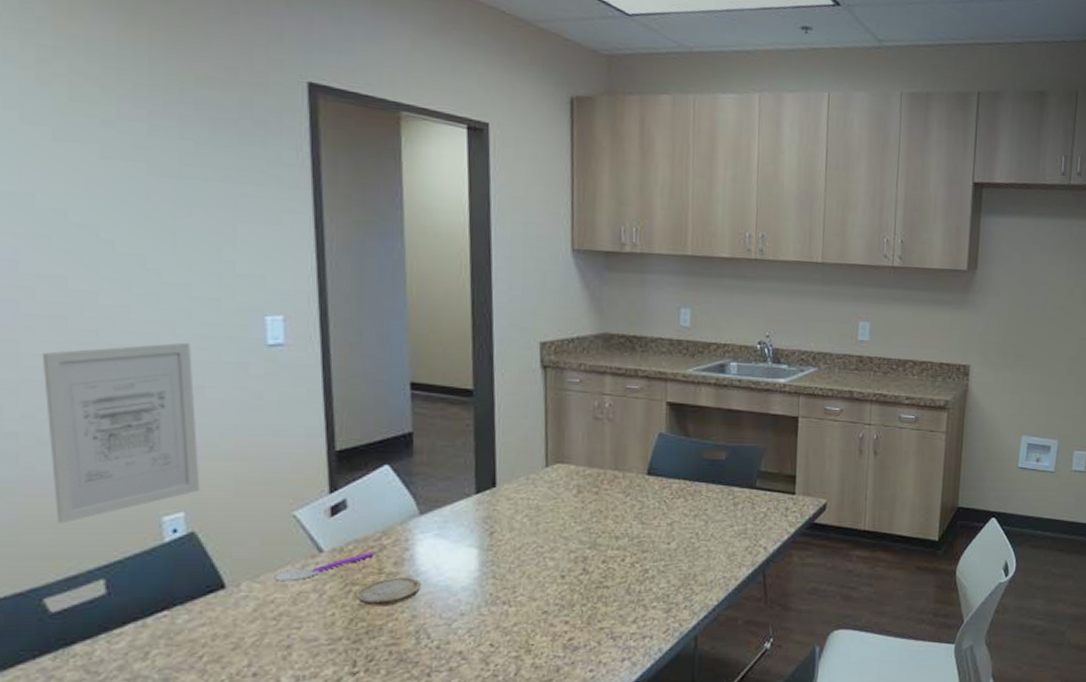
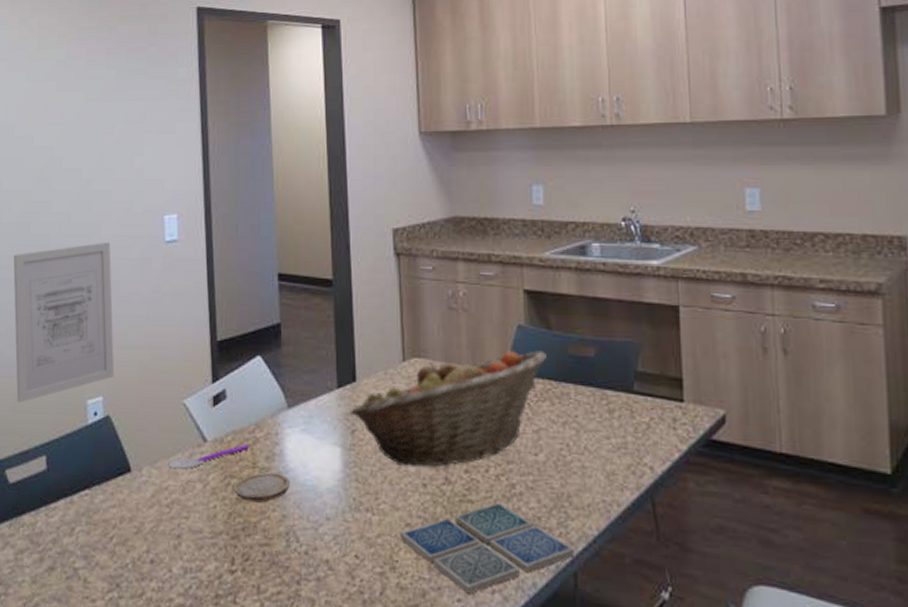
fruit basket: none [488,455,684,561] -> present [349,350,547,467]
drink coaster: none [536,585,696,664] -> present [400,502,574,594]

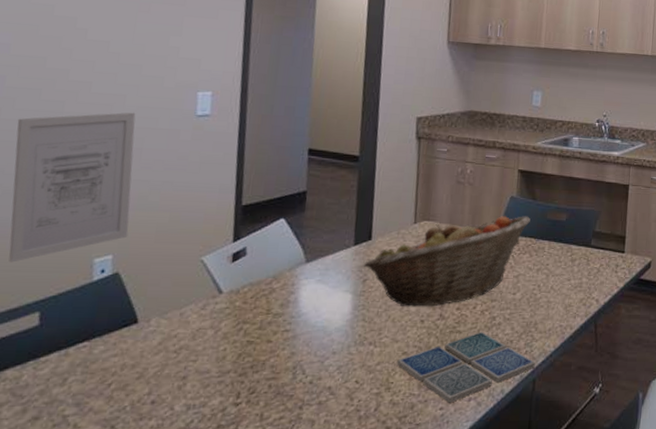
spoon: present [168,445,249,470] -> none [179,295,265,319]
wood slice: present [234,472,291,503] -> none [246,317,303,343]

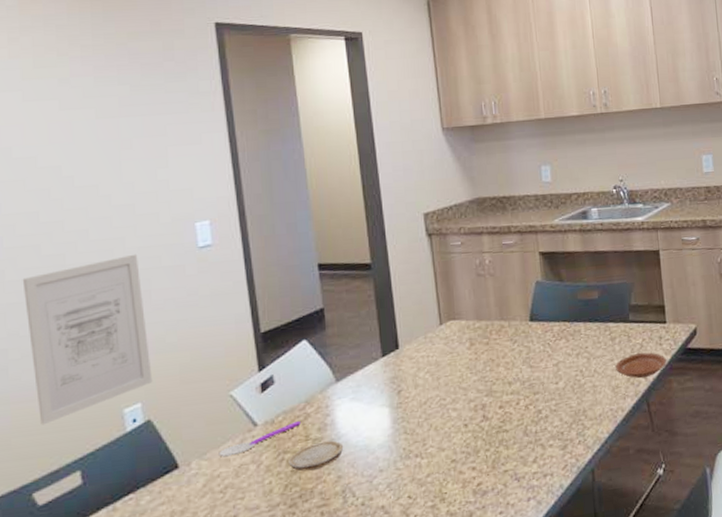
spoon: none [179,295,265,319] -> present [218,421,300,457]
wood slice: none [246,317,303,343] -> present [288,440,344,472]
fruit basket: present [363,216,530,307] -> none [395,299,561,413]
drink coaster: present [397,331,535,403] -> none [447,427,591,506]
plate: none [571,276,619,301] -> present [616,352,666,379]

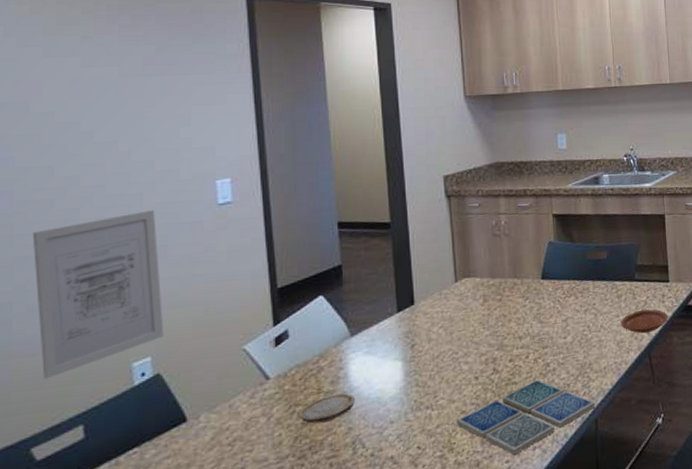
spoon: present [218,421,300,457] -> none [229,375,313,410]
drink coaster: none [447,427,591,506] -> present [456,379,595,455]

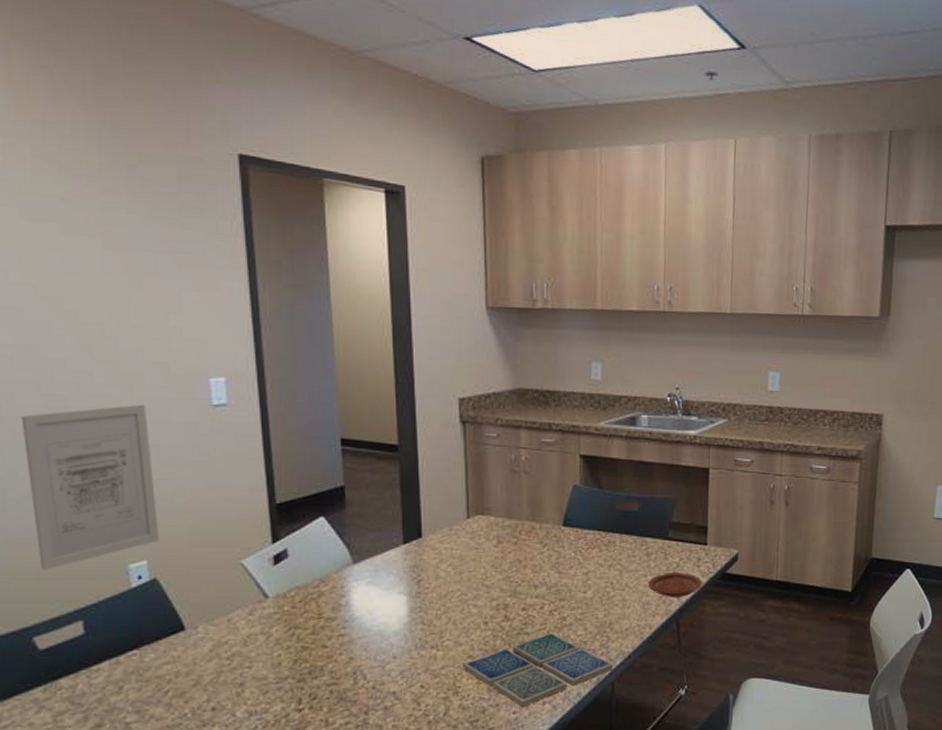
wood slice: present [299,393,356,424] -> none [299,622,358,649]

